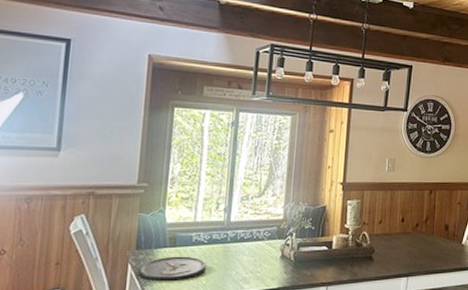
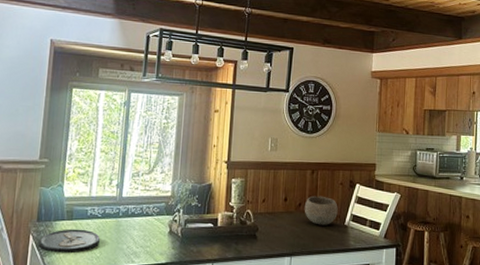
bowl: none [421,215,456,245] -> present [304,195,338,225]

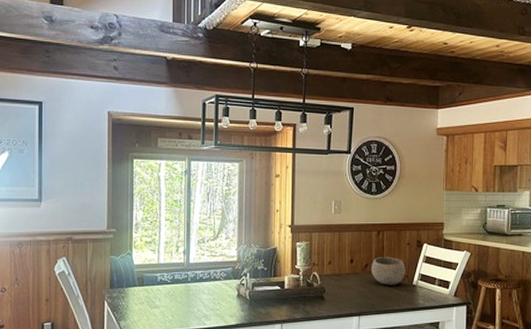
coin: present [38,228,101,254] -> none [113,294,172,318]

